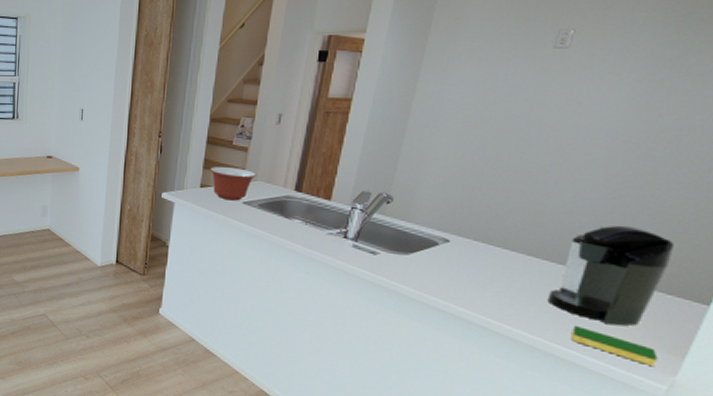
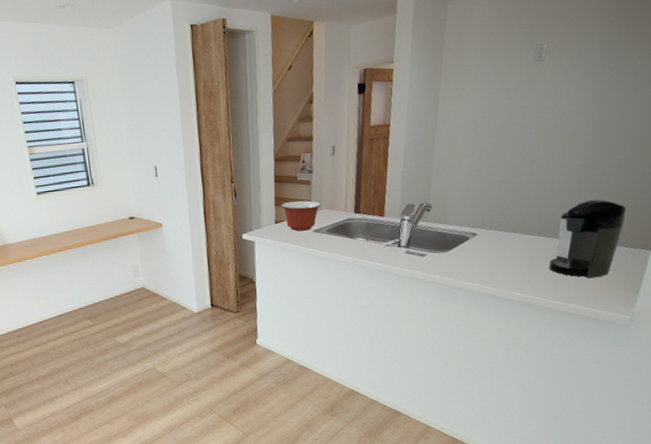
dish sponge: present [572,325,658,367] -> none [567,283,623,304]

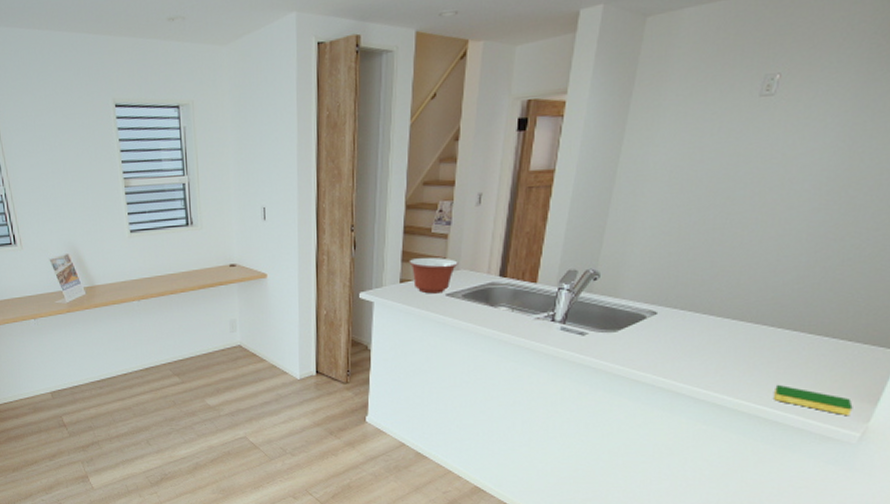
coffee maker: present [549,199,626,278] -> none [751,279,871,379]
dish sponge: none [567,283,623,304] -> present [774,384,853,416]

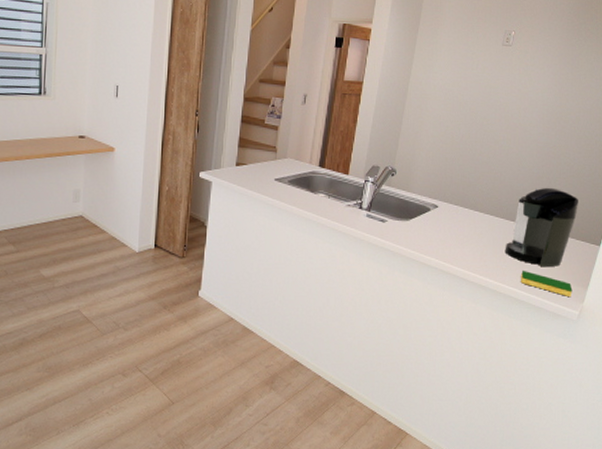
mixing bowl: present [409,257,458,294] -> none [244,144,286,178]
coffee maker: none [751,279,871,379] -> present [505,187,578,267]

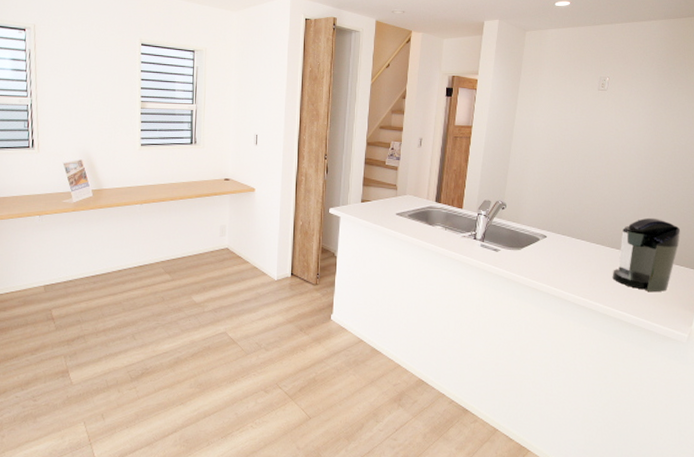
dish sponge: present [521,270,573,298] -> none [629,295,681,321]

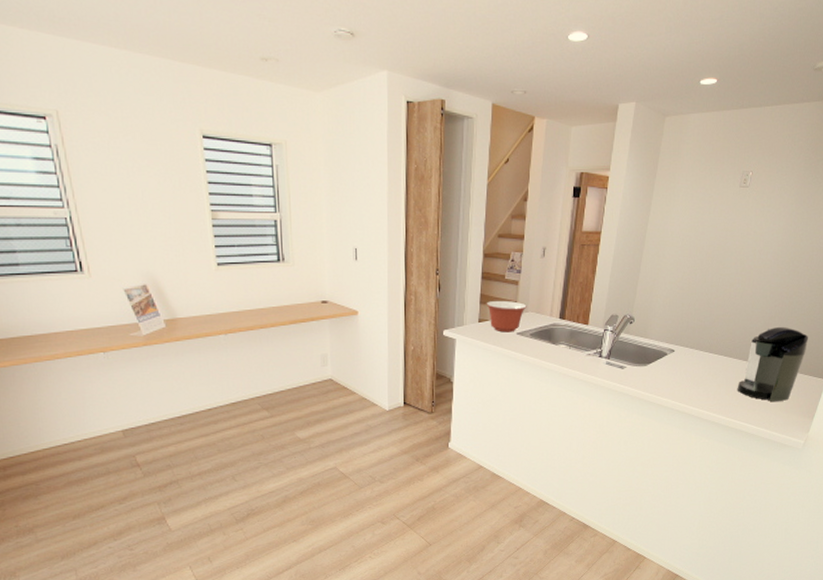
mixing bowl: none [368,183,405,213] -> present [486,300,527,333]

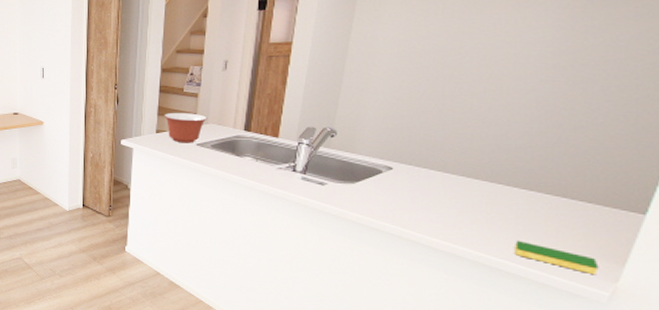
coffee maker: present [737,326,808,401] -> none [489,144,607,238]
dish sponge: none [751,405,799,429] -> present [515,240,599,275]

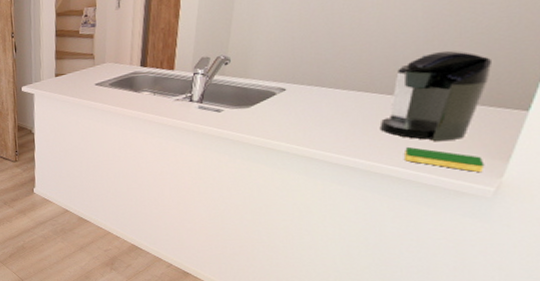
mixing bowl: present [164,112,207,143] -> none [61,54,104,85]
coffee maker: none [489,144,607,238] -> present [379,50,491,141]

